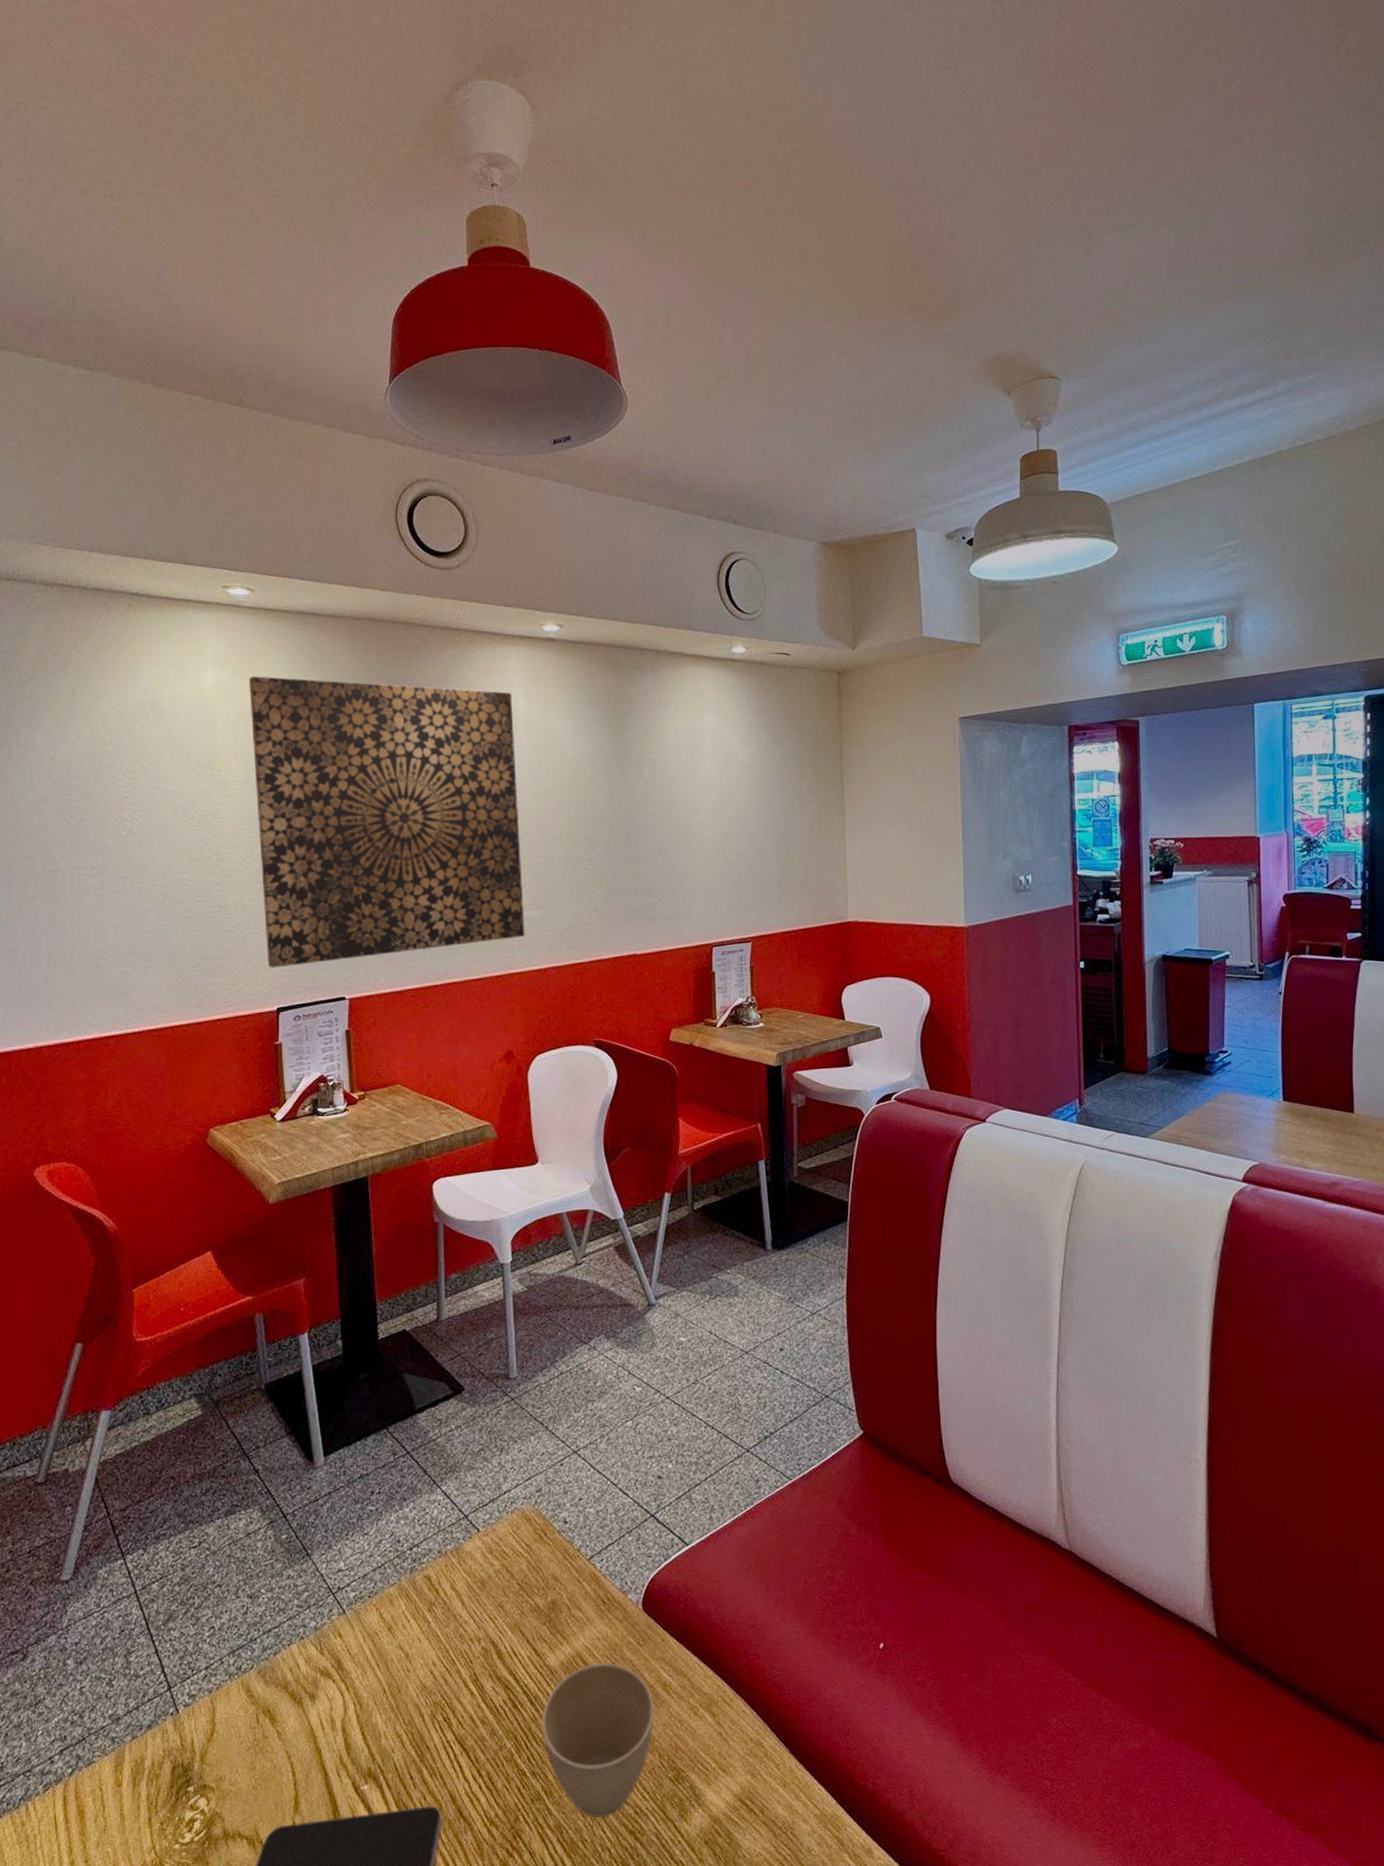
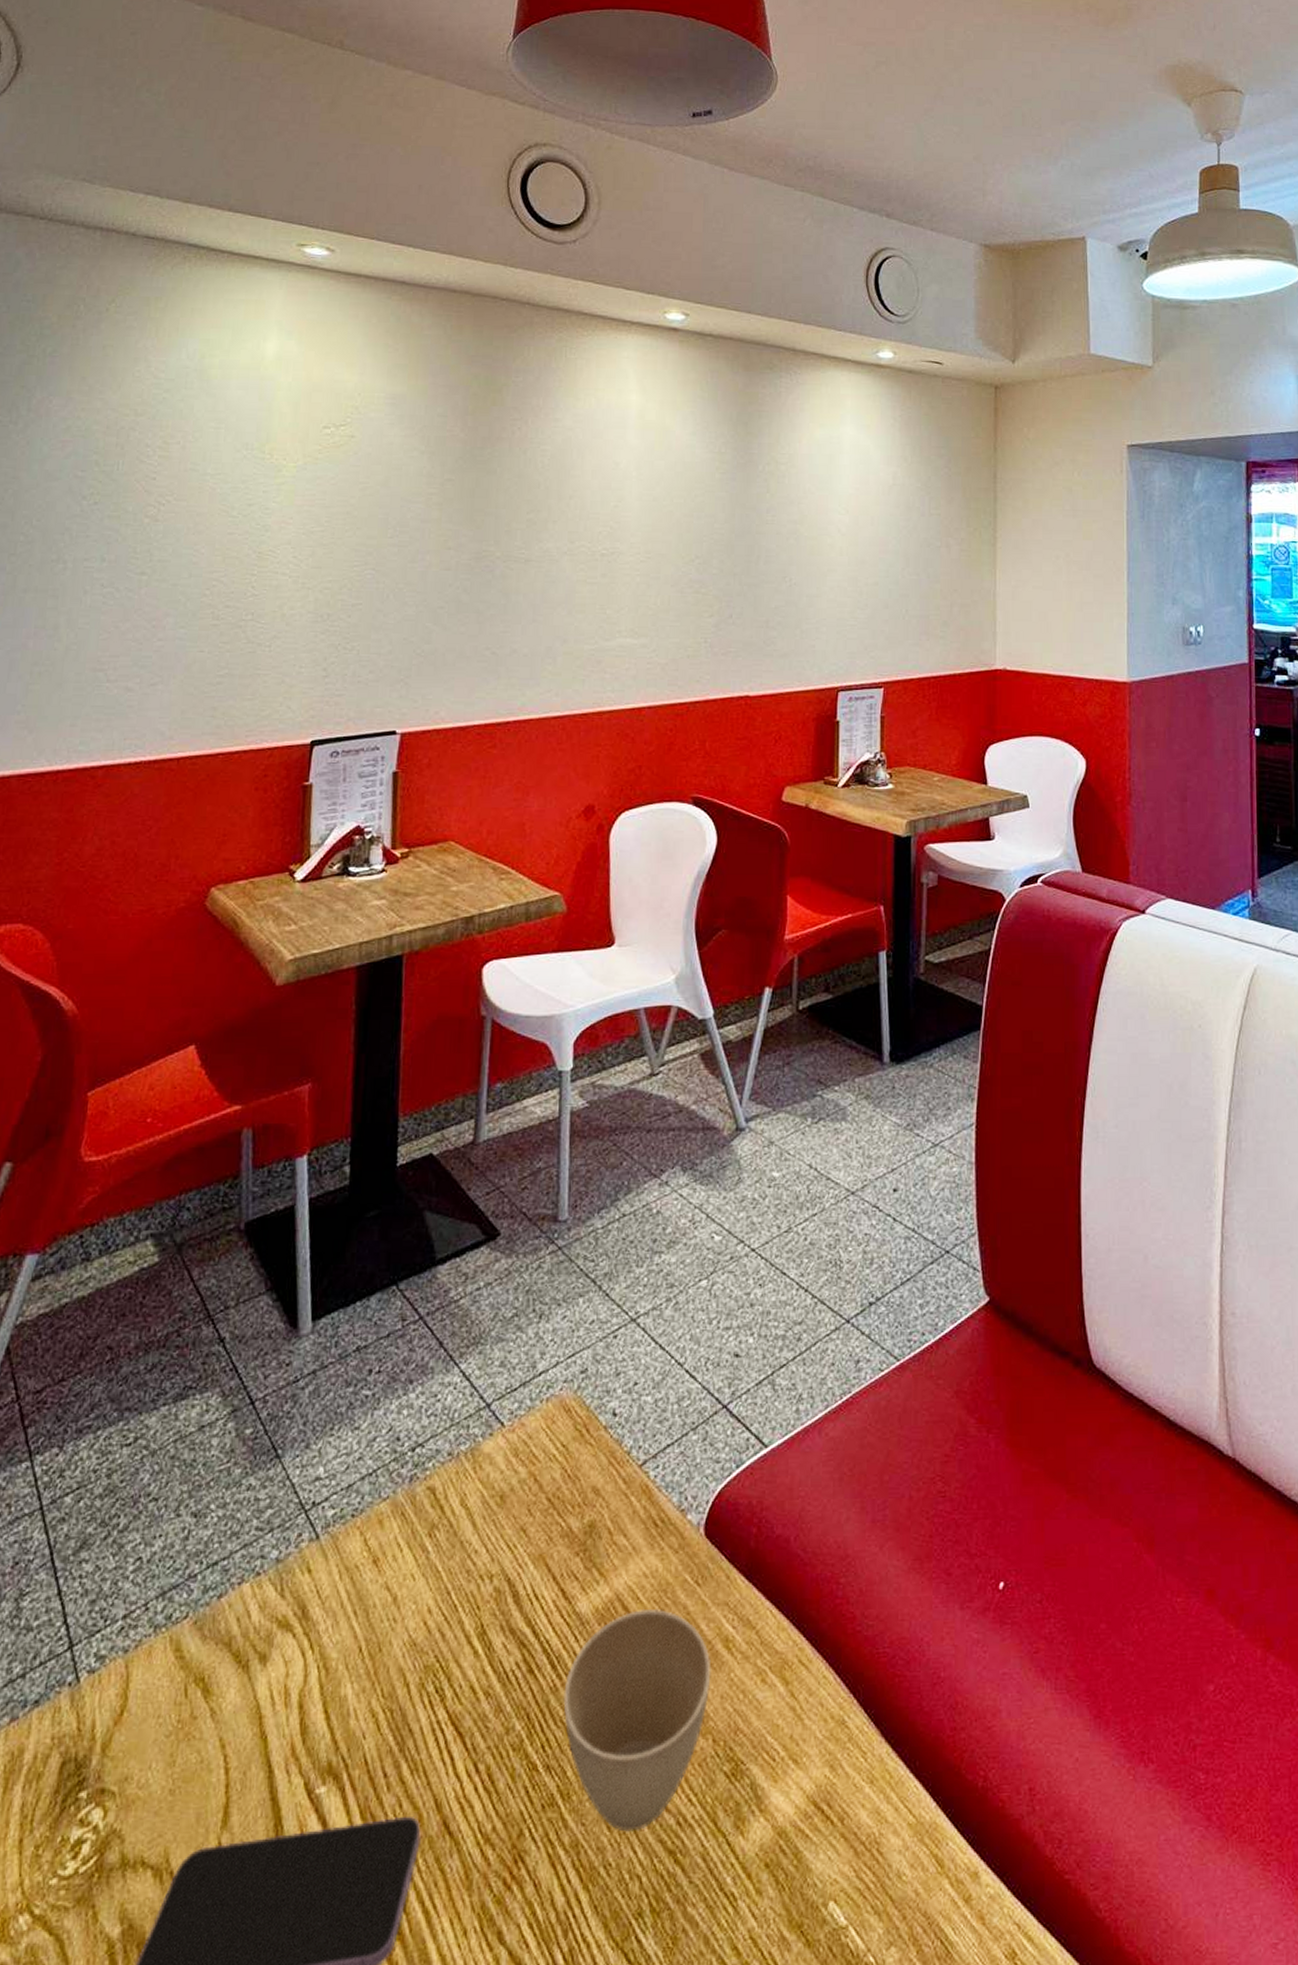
wall art: present [248,676,525,968] -> none [305,348,625,692]

